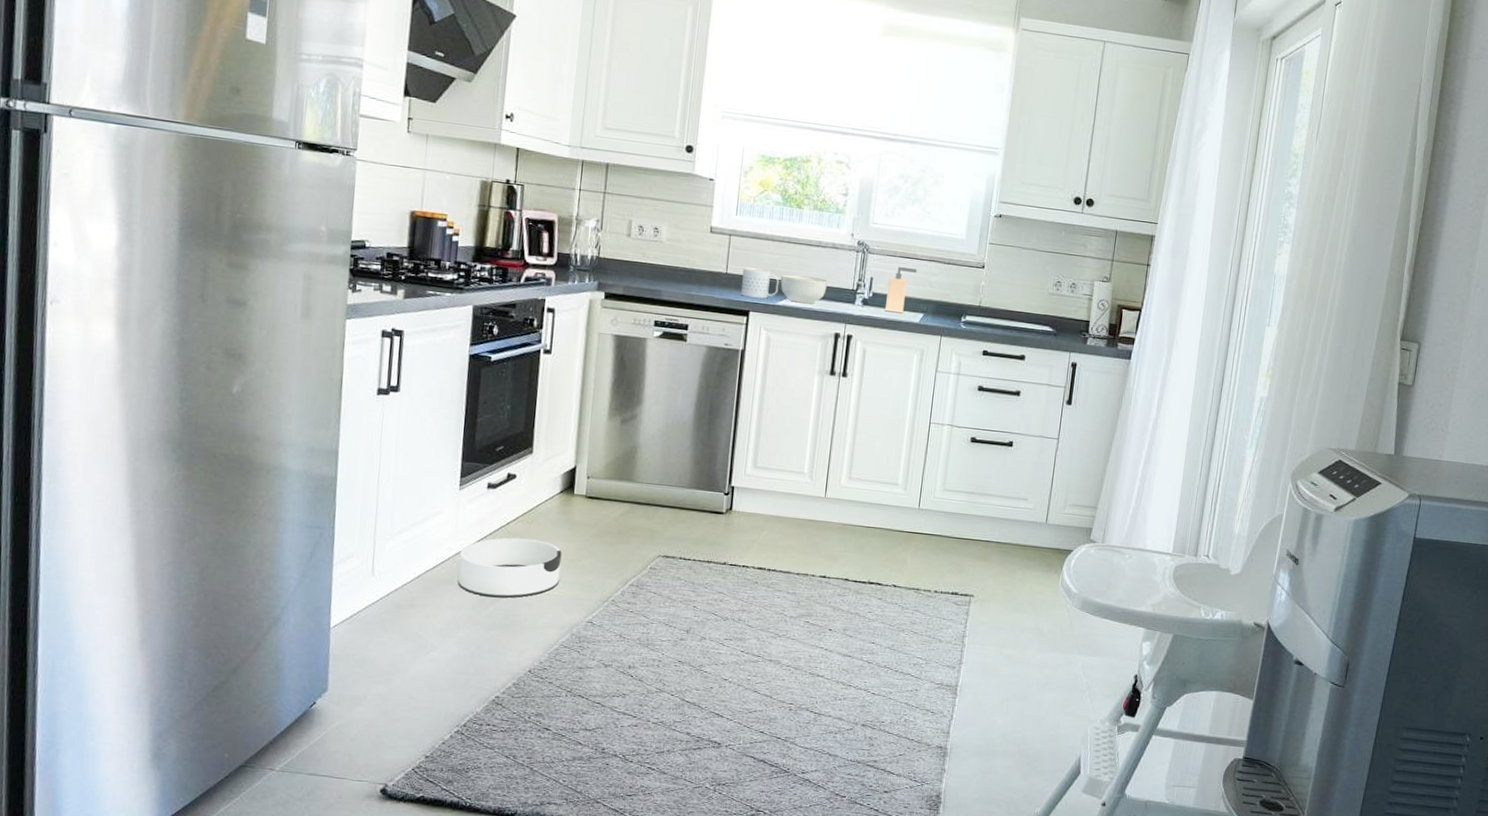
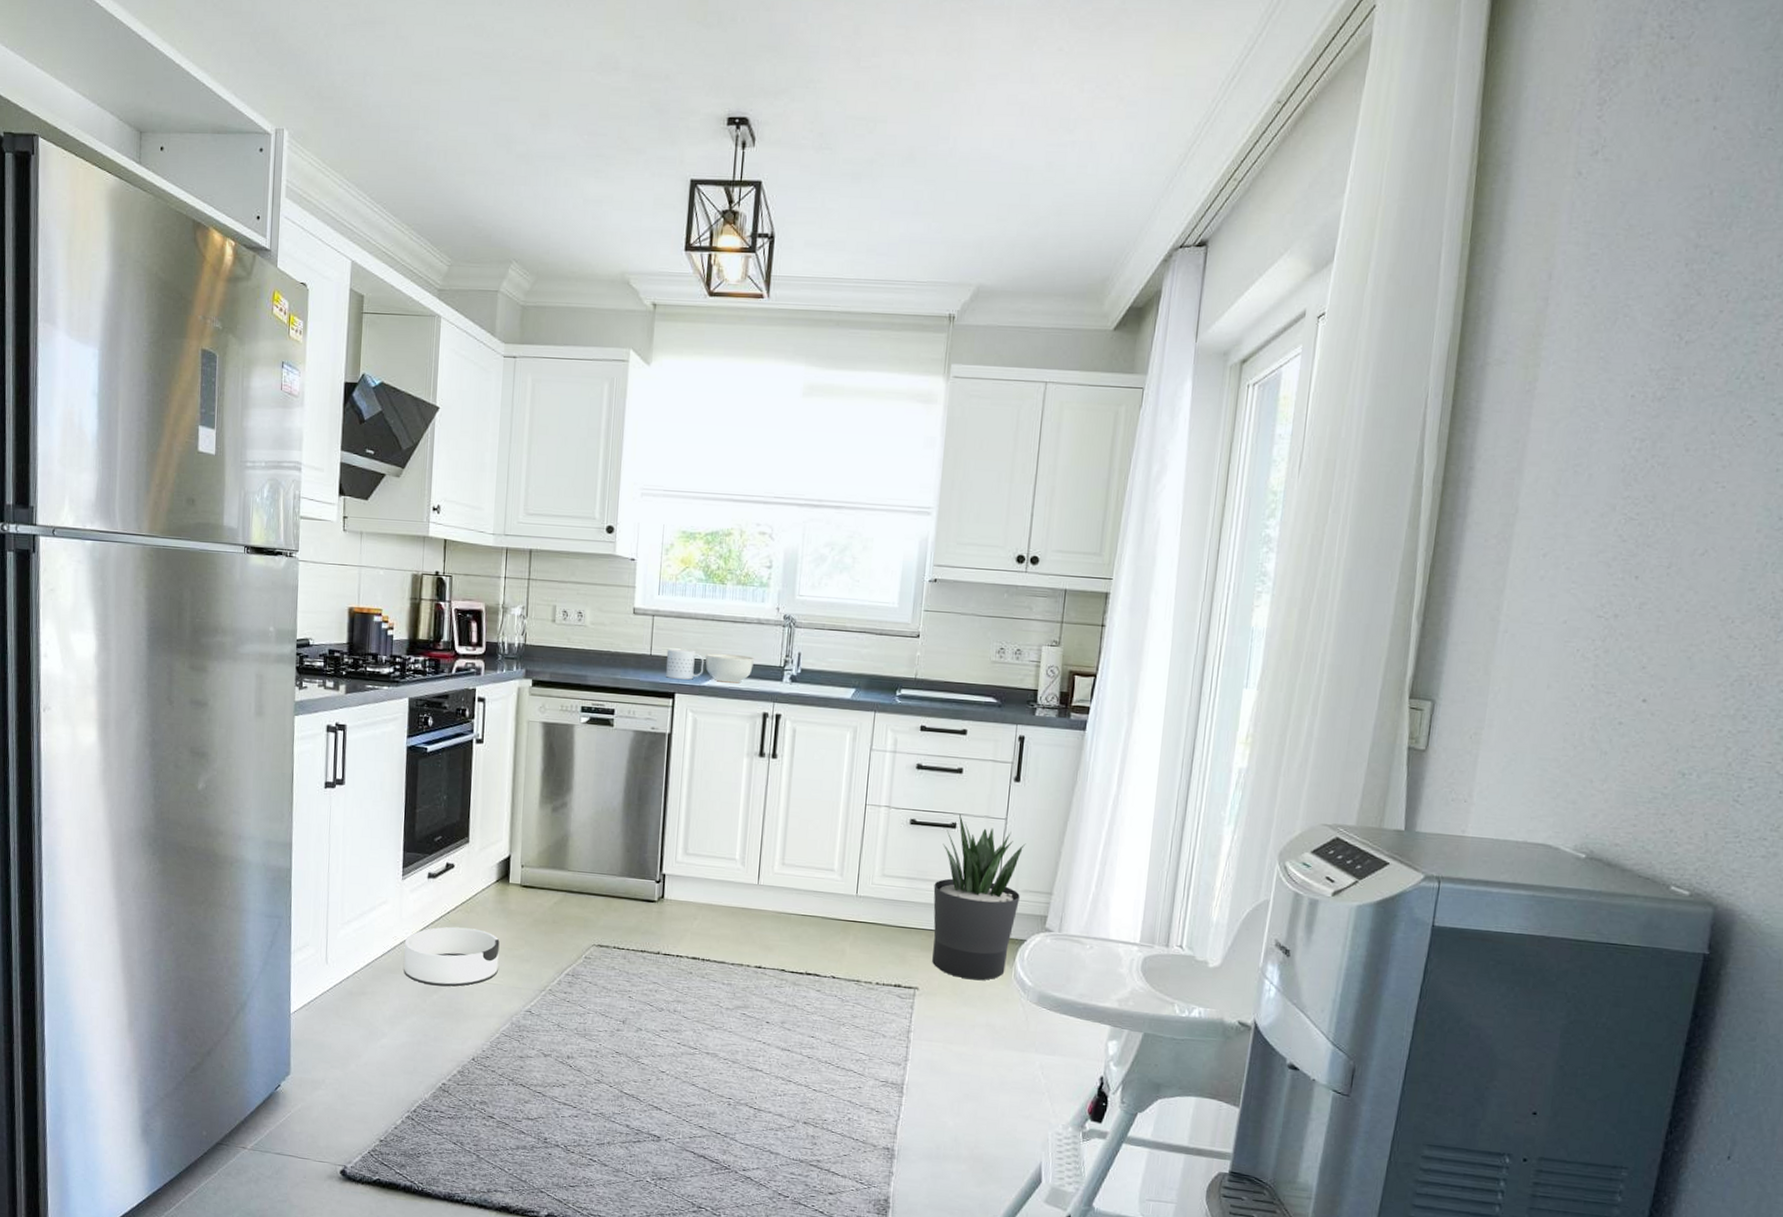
soap dispenser: present [884,266,917,314] -> none [814,639,847,690]
planter: none [987,433,1075,588] -> present [932,813,1026,981]

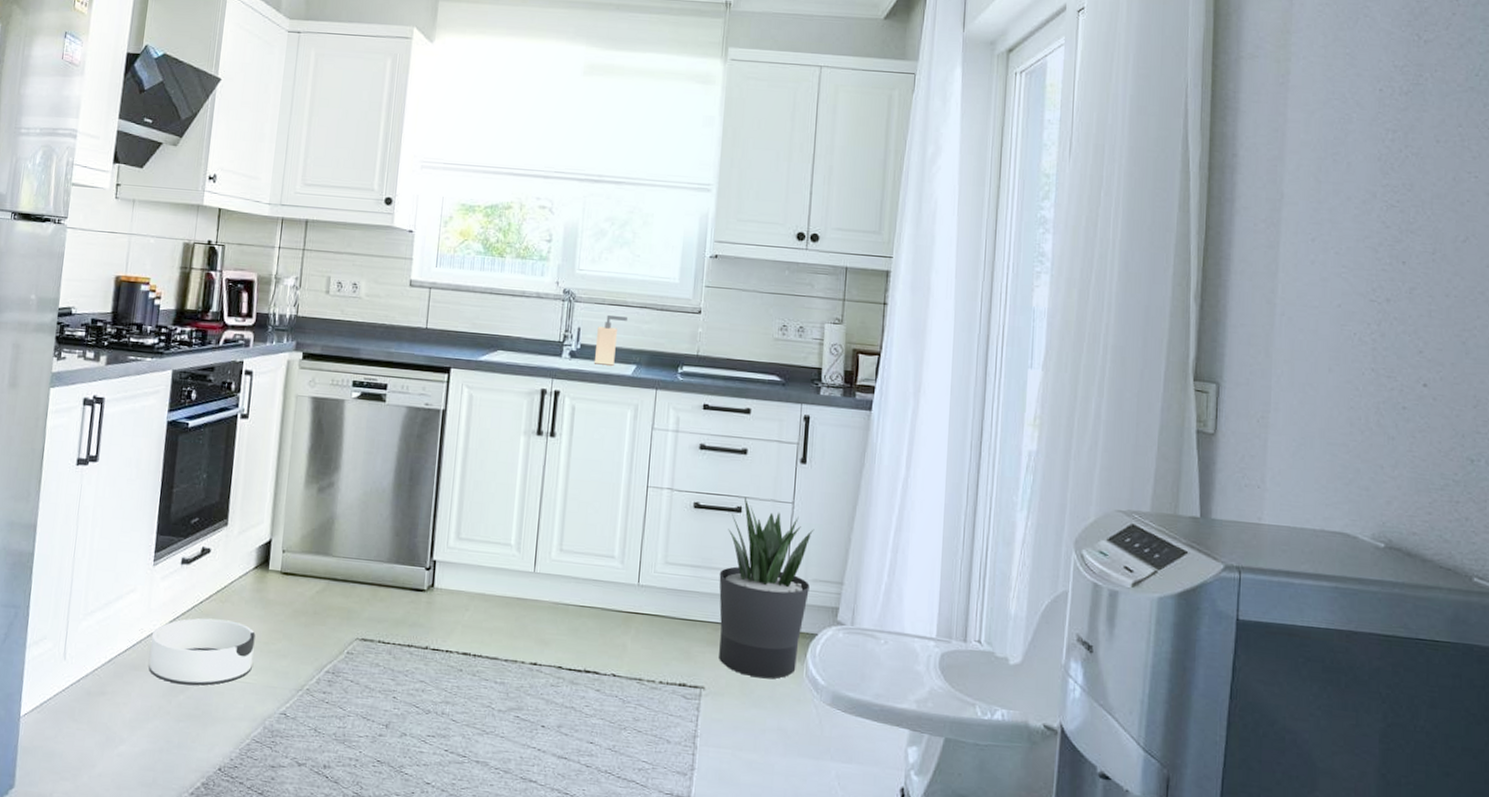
mug: present [665,648,705,680] -> none [441,321,482,355]
bowl: present [705,653,755,683] -> none [482,327,534,359]
soap dispenser: none [814,639,847,690] -> present [594,314,627,366]

